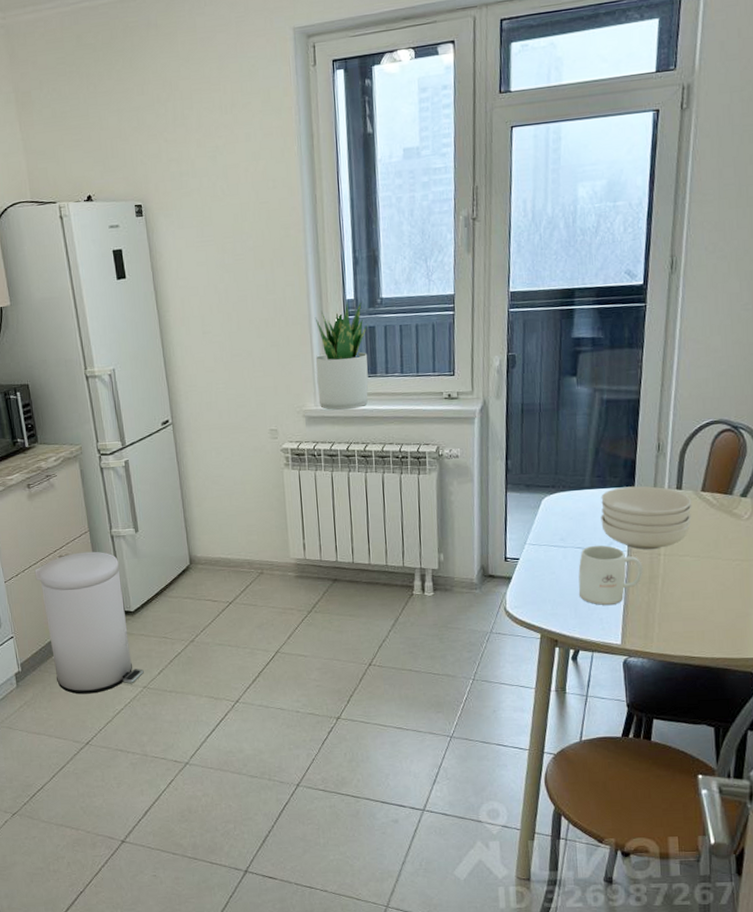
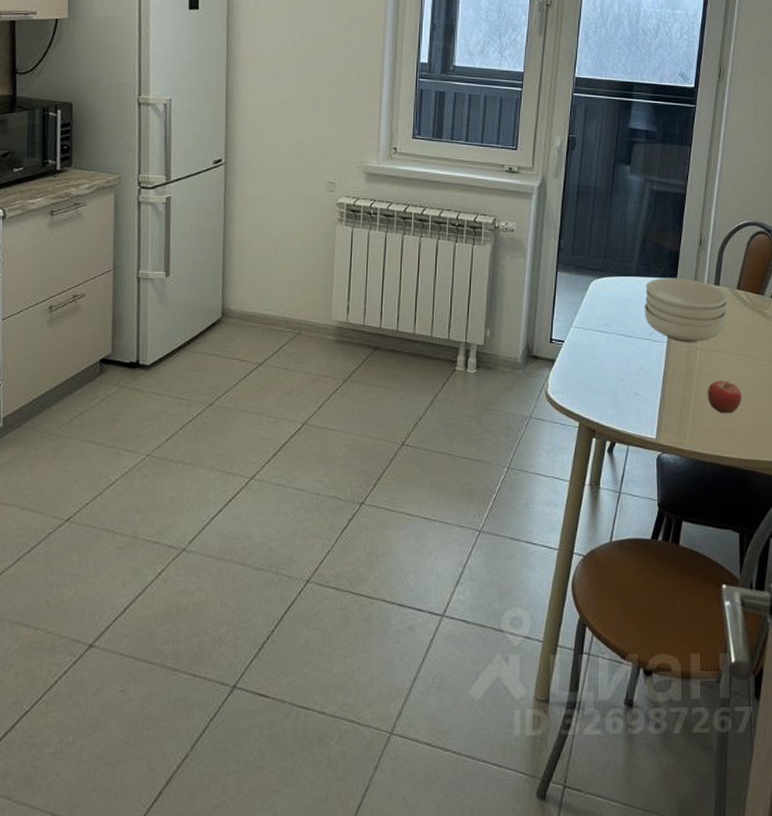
pedal bin: present [34,551,144,694] -> none [40,293,150,459]
planter: present [315,302,369,411] -> none [381,65,439,171]
mug: present [578,545,643,605] -> none [620,333,680,396]
fruit: none [673,583,712,616] -> present [707,380,742,414]

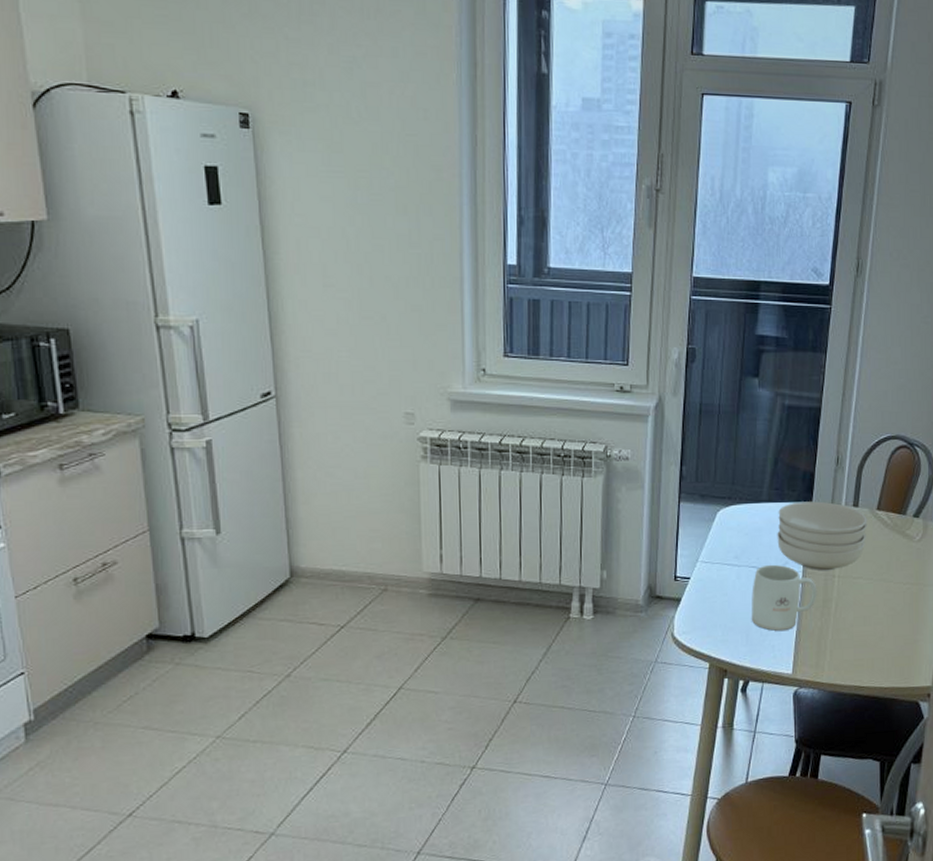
mug: none [620,333,680,396] -> present [752,564,817,631]
fruit: present [707,380,742,414] -> none [846,608,883,643]

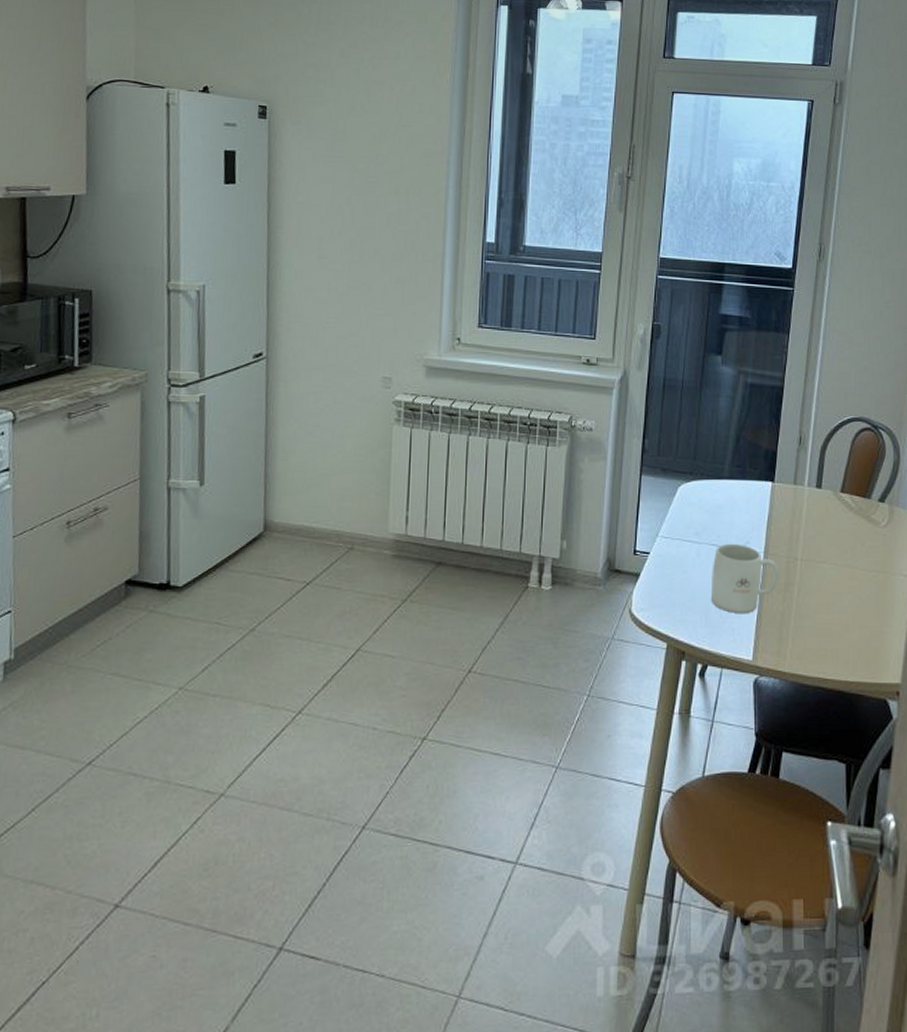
bowl: present [777,501,867,570] -> none [738,480,831,552]

